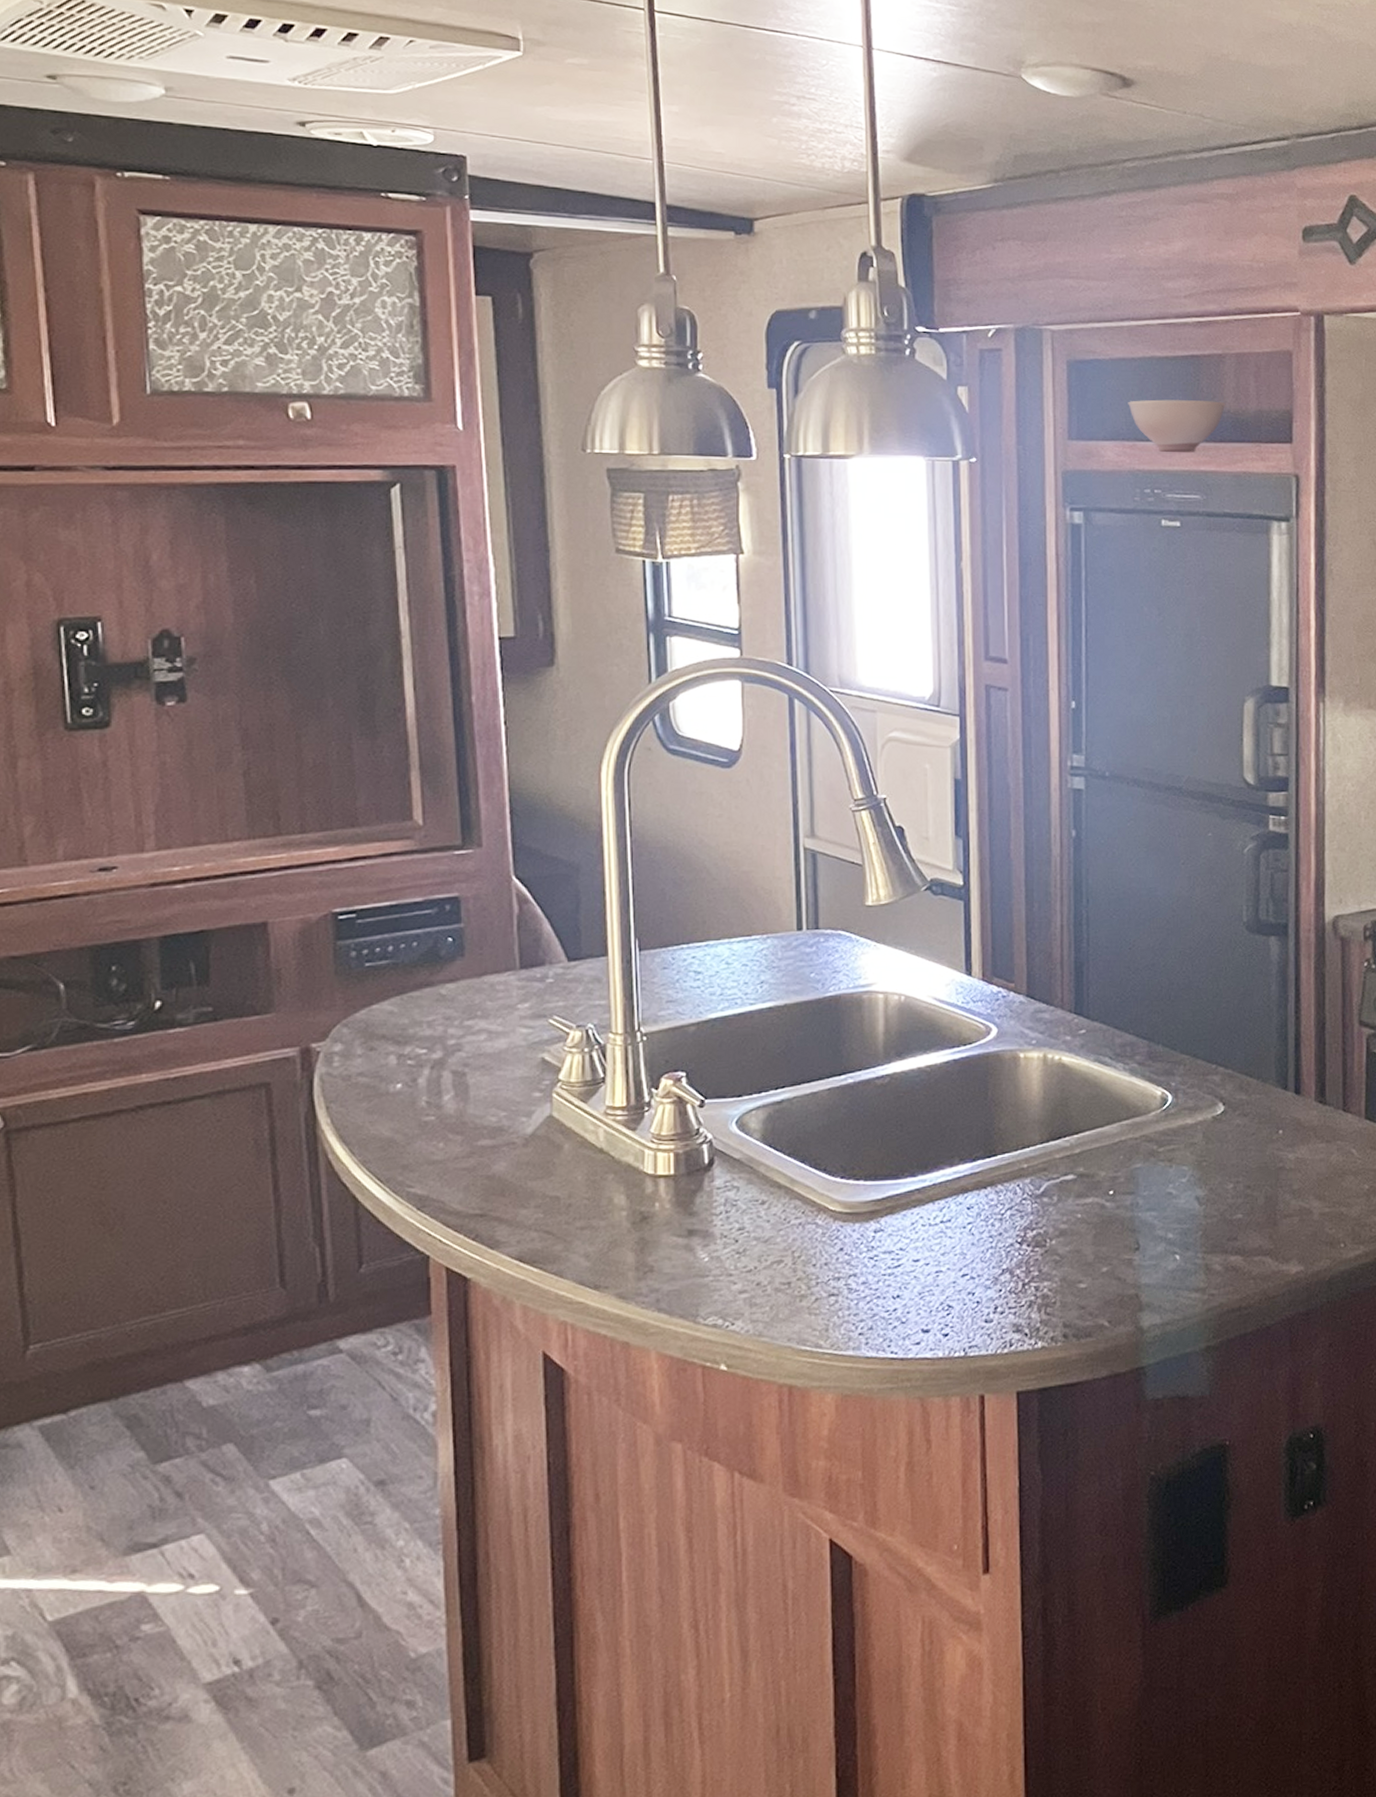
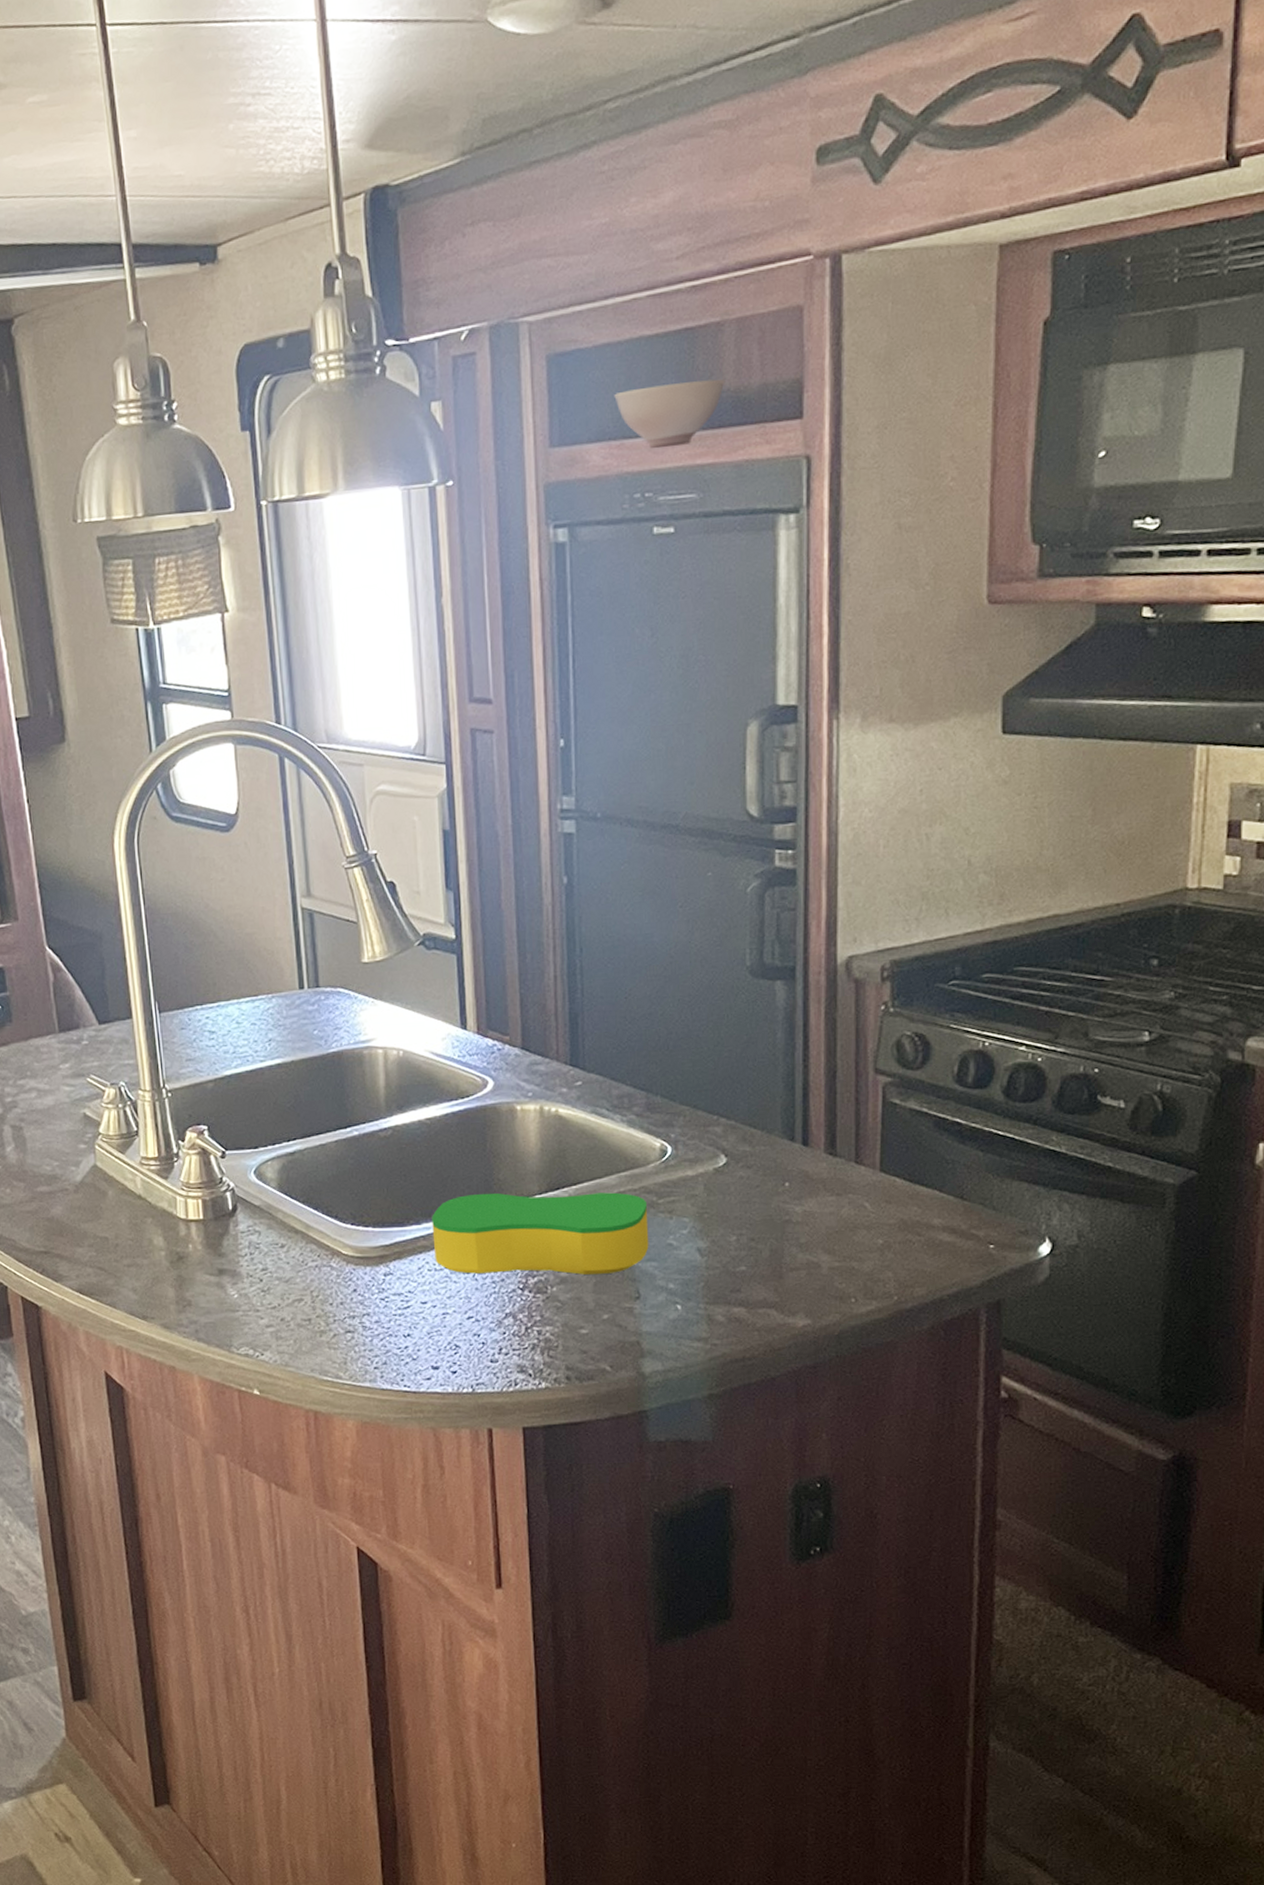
sponge: none [928,1141,1149,1228] -> present [432,1192,649,1275]

